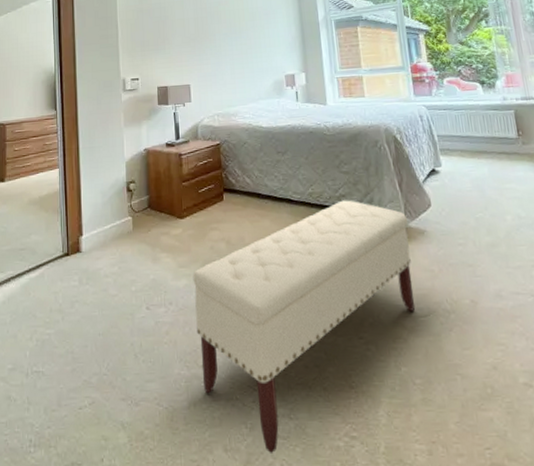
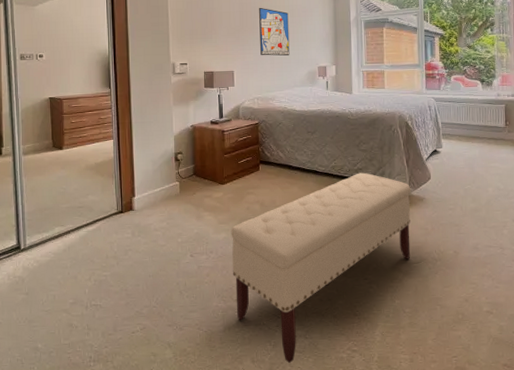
wall art: none [215,12,252,66] -> present [259,7,290,56]

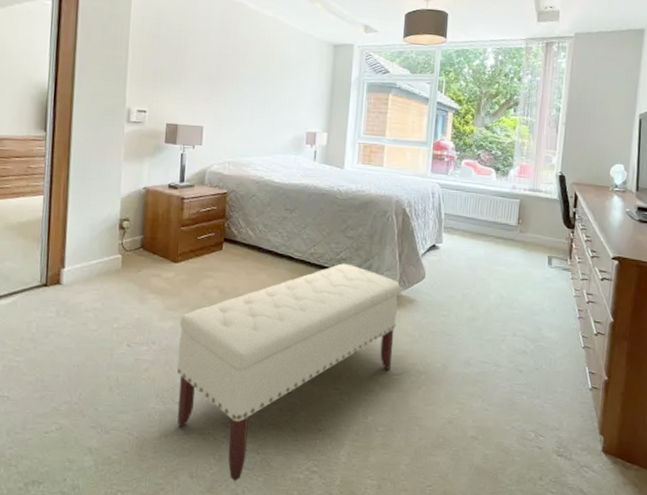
wall art: present [259,7,290,56] -> none [238,52,278,115]

